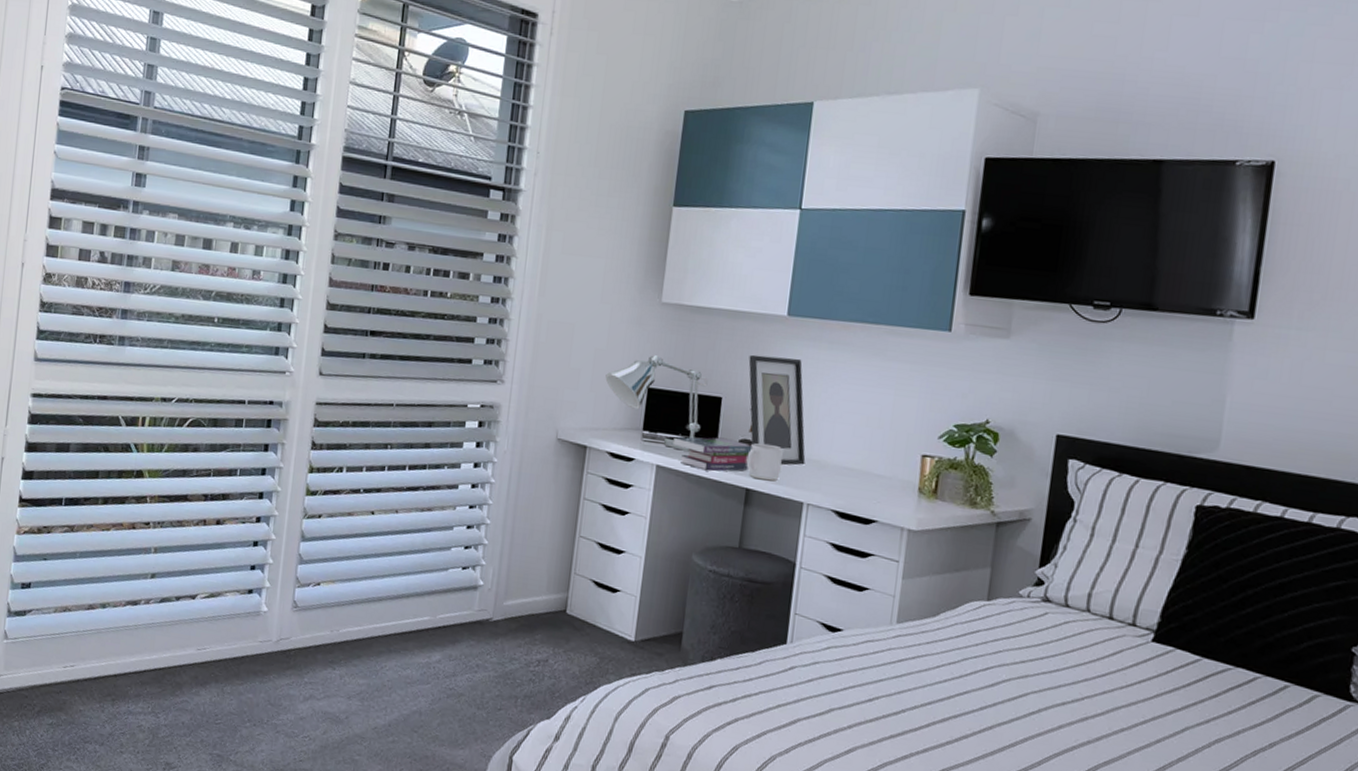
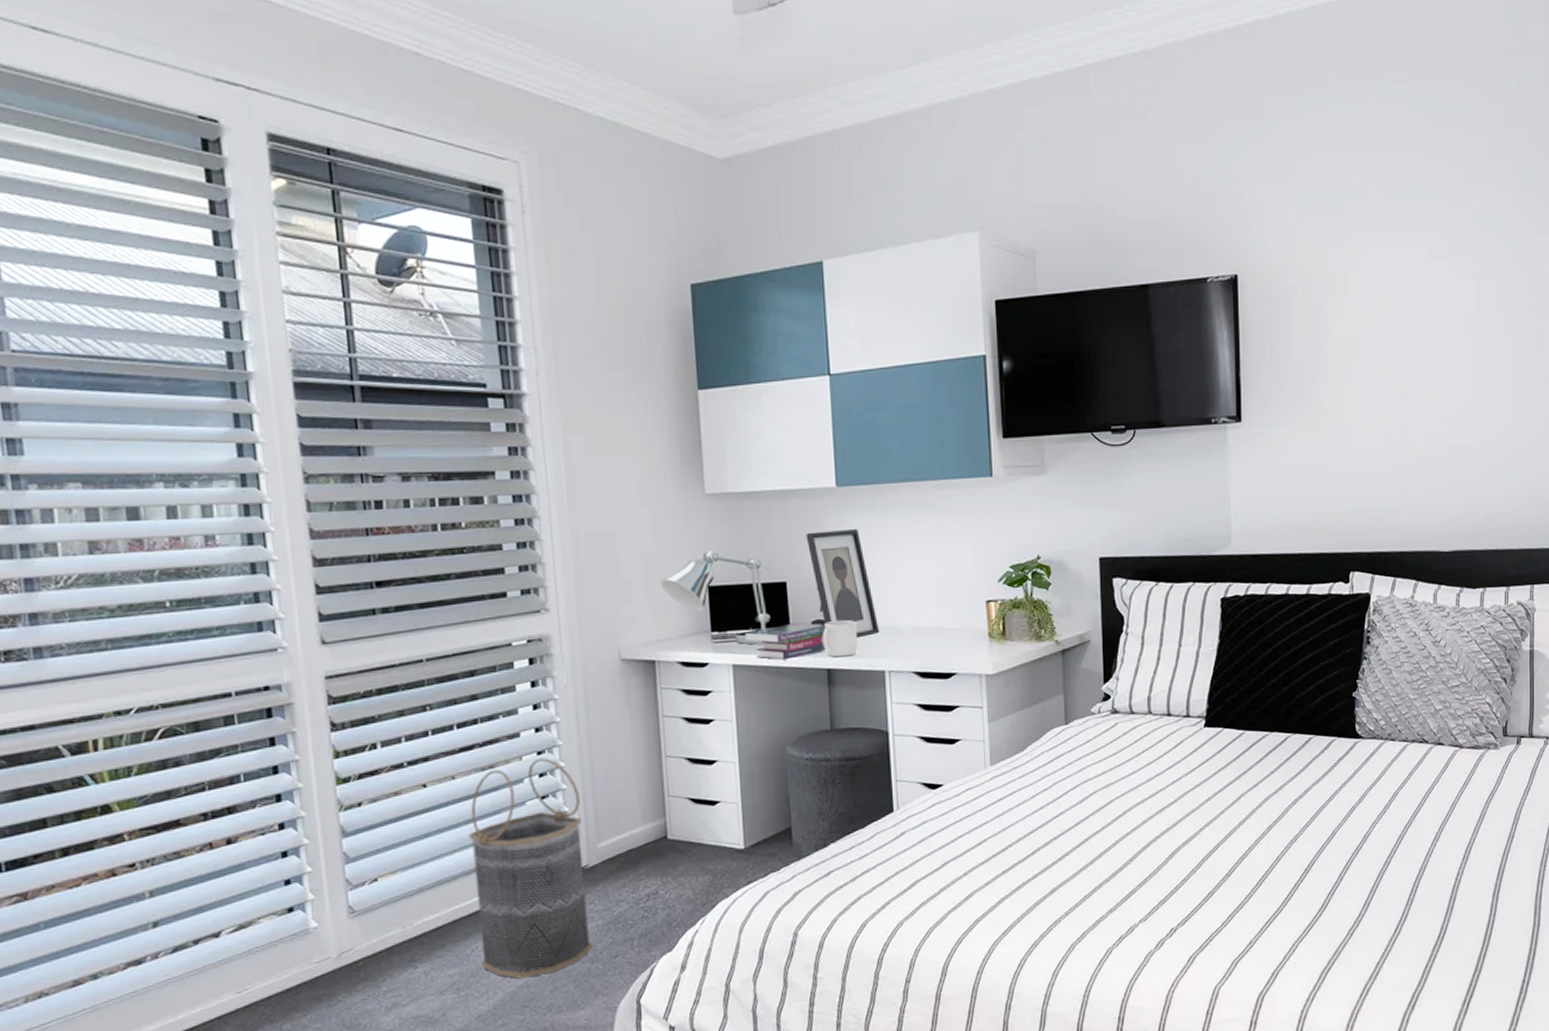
basket: none [386,511,498,708] -> present [468,757,593,979]

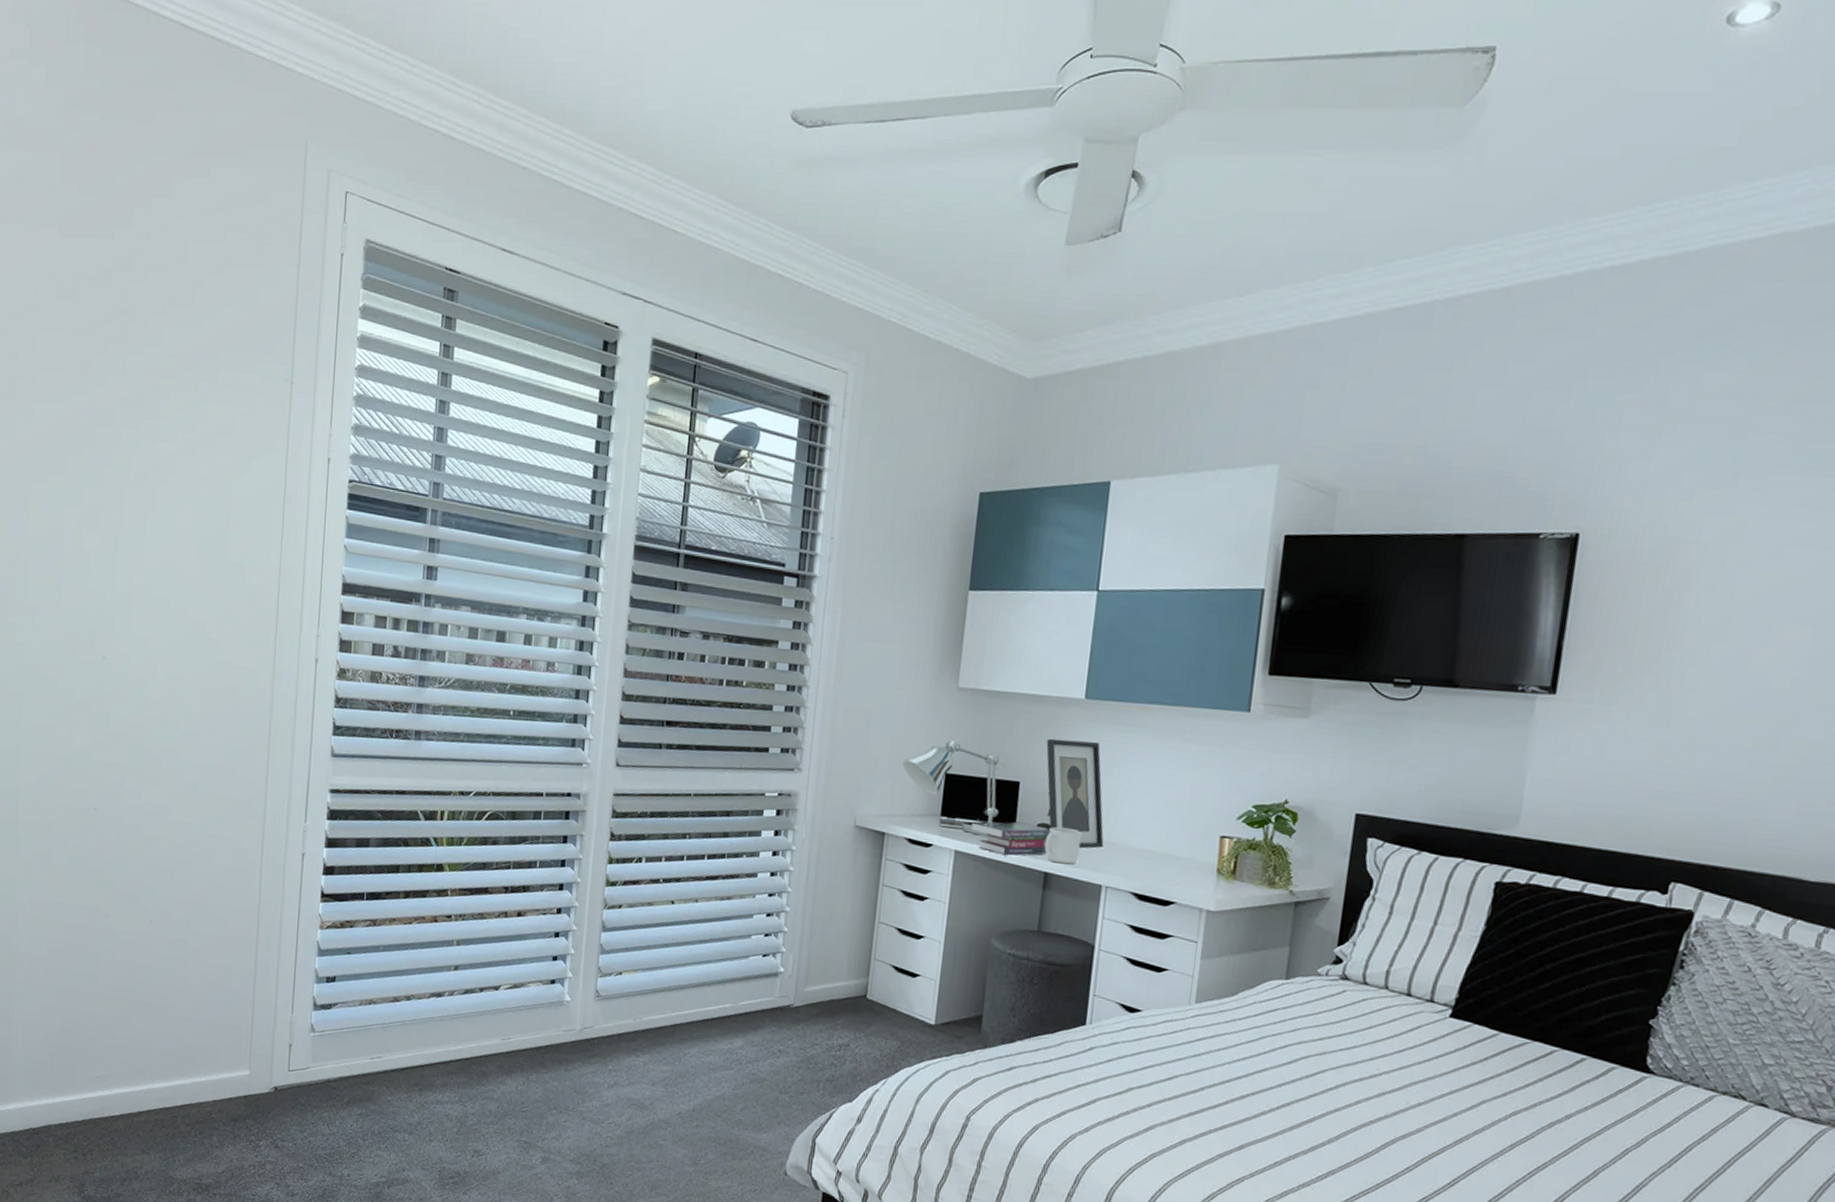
basket: present [468,757,593,979] -> none [690,899,797,1093]

